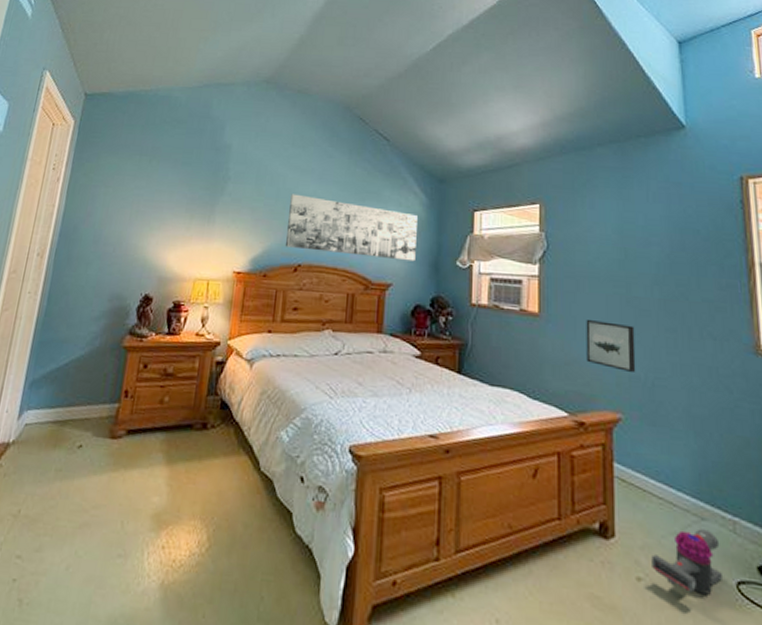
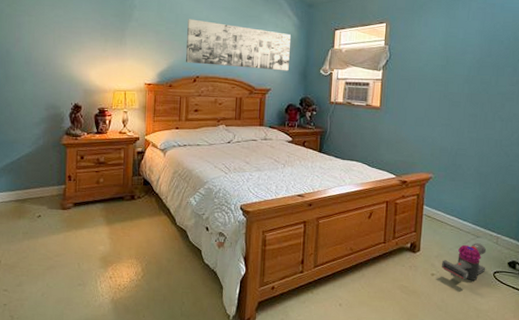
wall art: present [586,320,636,373] -> none [411,111,448,147]

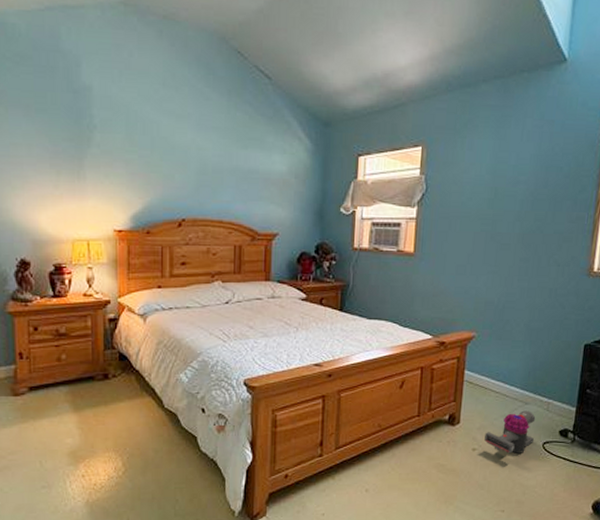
wall art: present [185,19,291,71] -> none [166,143,302,210]

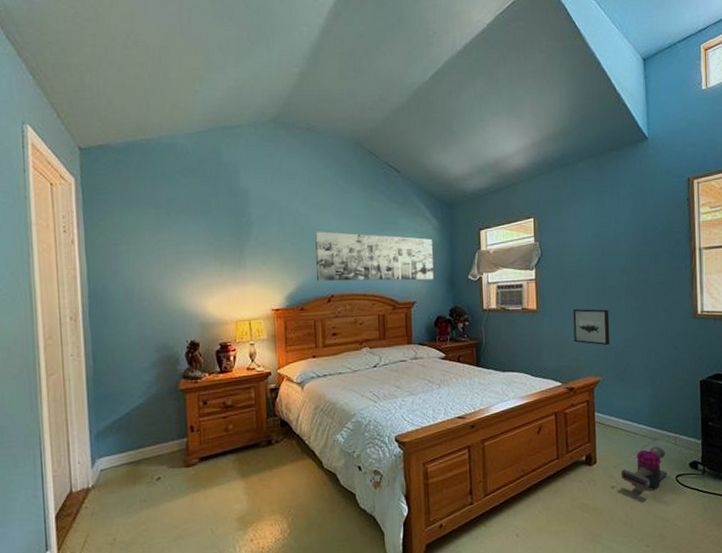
wall art: none [166,143,302,210] -> present [315,231,434,282]
wall art: none [451,256,495,299] -> present [573,309,610,346]

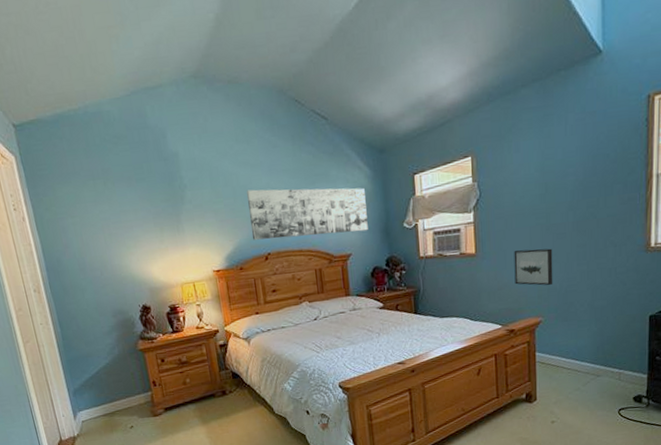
vacuum cleaner: present [621,446,668,489] -> none [562,382,610,423]

